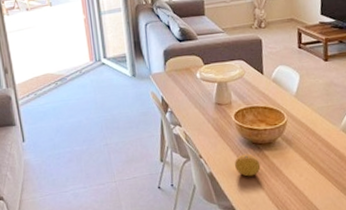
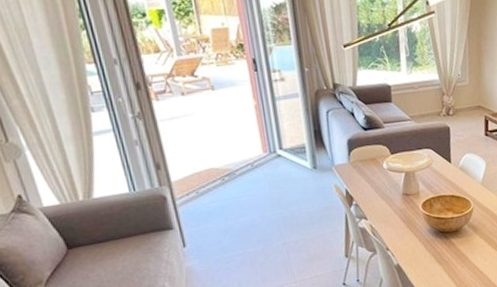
fruit: present [235,154,261,177] -> none [422,243,448,266]

